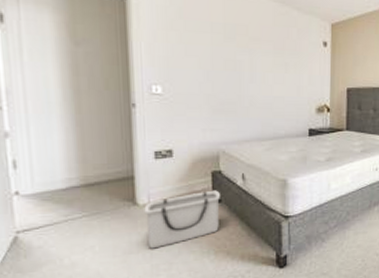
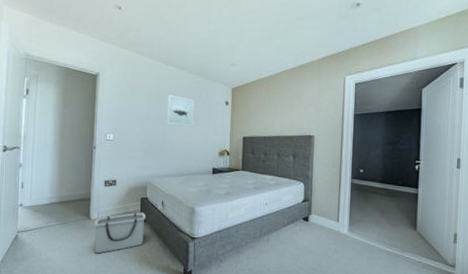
wall art: none [241,30,281,75] -> present [166,95,194,127]

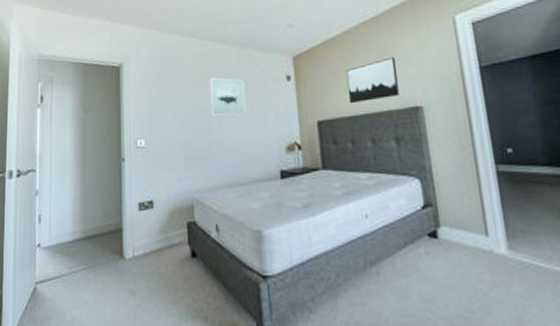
storage bin: present [94,212,146,254] -> none [129,243,196,308]
wall art: none [266,99,302,128] -> present [345,57,399,104]

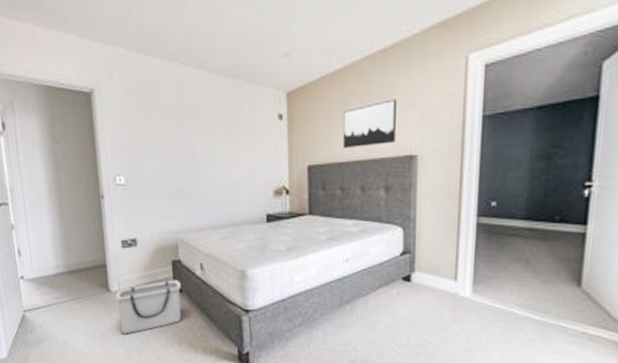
storage bin: none [129,243,196,308] -> present [116,280,181,334]
wall art: present [208,77,247,117] -> none [192,112,234,157]

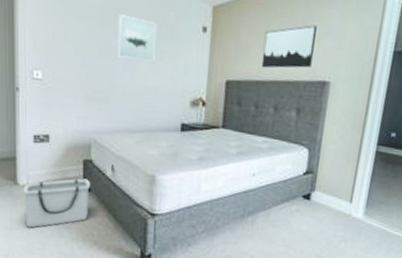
wall art: none [192,112,234,157] -> present [116,14,157,63]

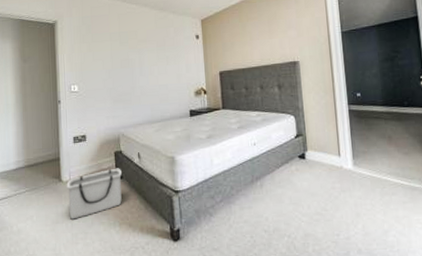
wall art: present [116,14,157,63] -> none [131,35,163,68]
wall art: present [261,25,317,68] -> none [242,22,282,59]

